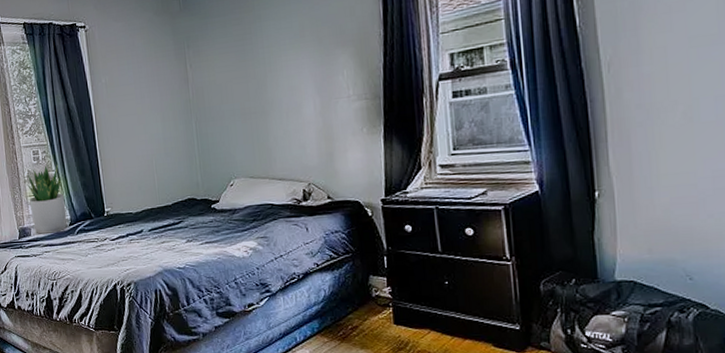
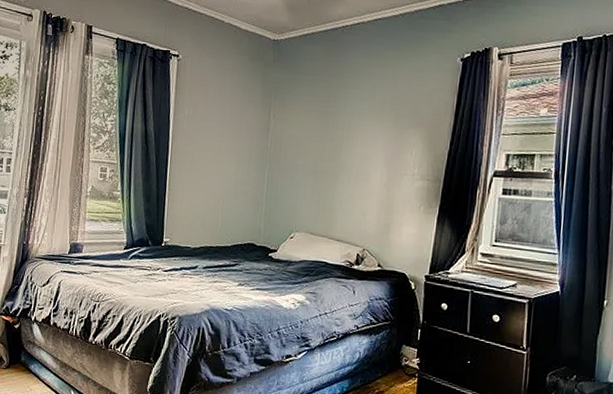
planter: present [26,163,67,234] -> none [86,183,125,254]

